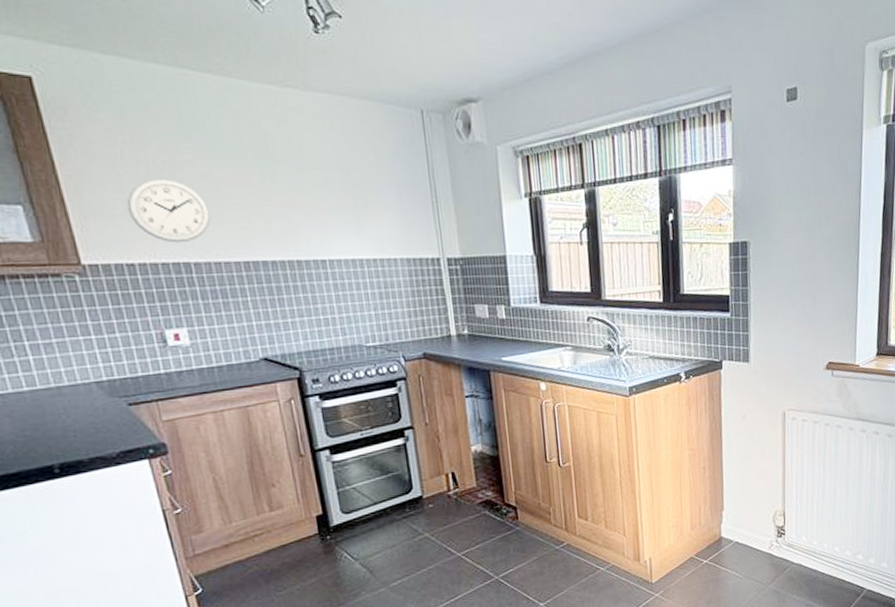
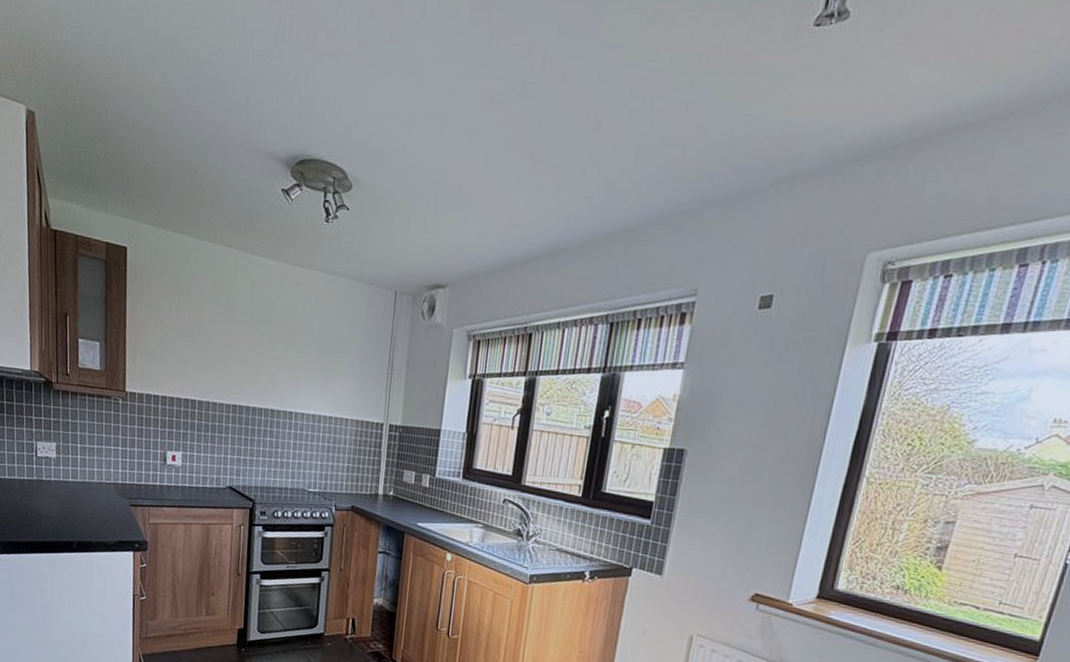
wall clock: present [126,178,211,243] -> none [164,330,219,384]

